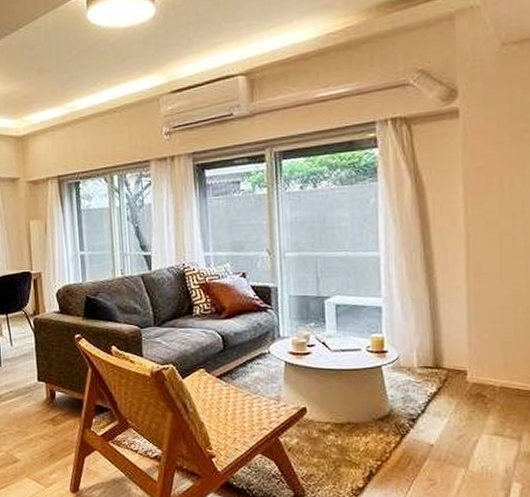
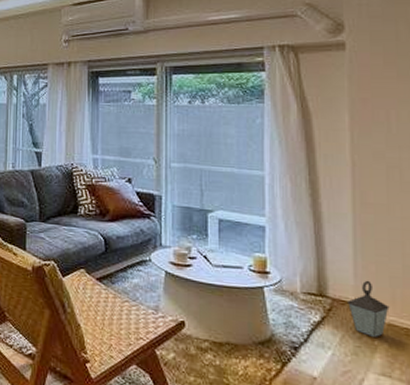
lantern: none [461,348,502,402] -> present [346,280,390,338]

